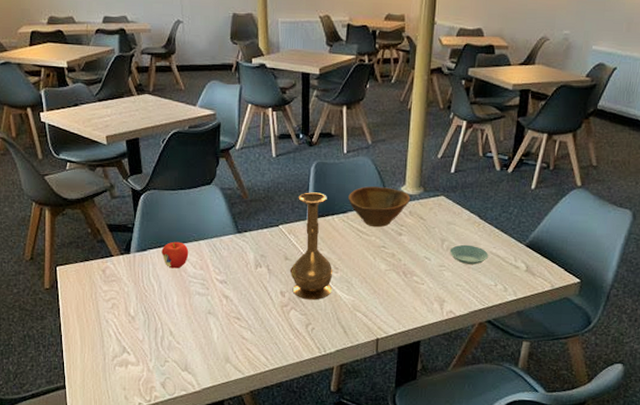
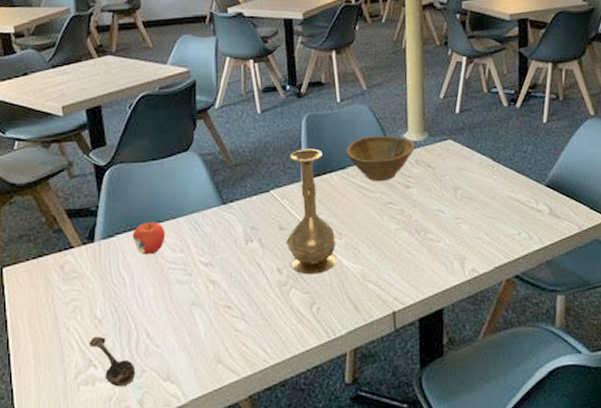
spoon: none [124,329,160,371] -> present [89,336,136,387]
saucer: present [449,244,489,265] -> none [464,191,508,213]

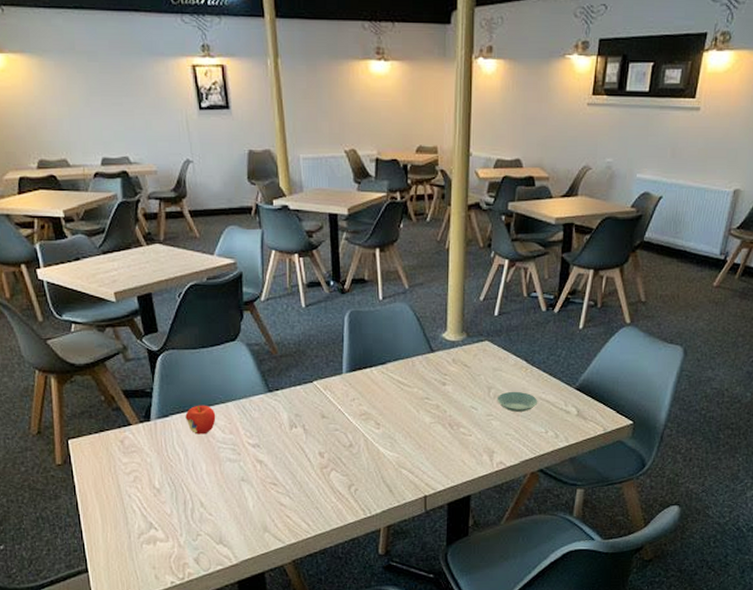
spoon: present [89,336,136,387] -> none [149,503,192,547]
vase: present [286,148,337,275] -> none [327,343,375,460]
bowl: present [346,135,415,182] -> none [386,334,453,378]
saucer: none [464,191,508,213] -> present [497,391,538,412]

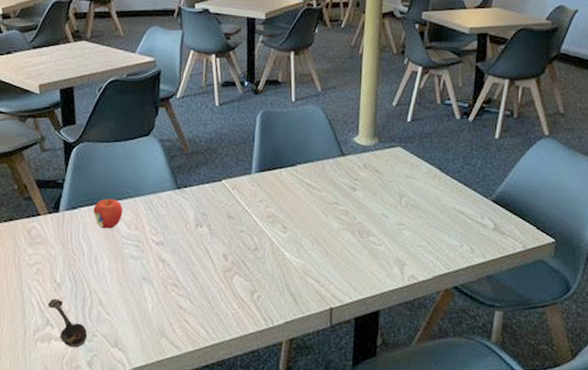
spoon: none [149,503,192,547] -> present [48,298,88,348]
saucer: present [497,391,538,412] -> none [409,200,452,223]

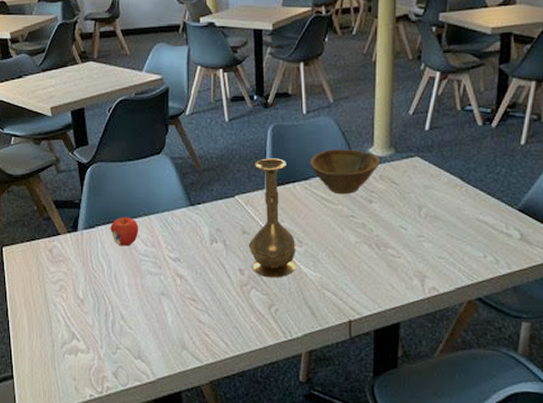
spoon: present [48,298,88,348] -> none [73,313,112,360]
vase: none [233,143,281,264] -> present [248,158,297,278]
bowl: none [297,137,364,182] -> present [310,149,380,195]

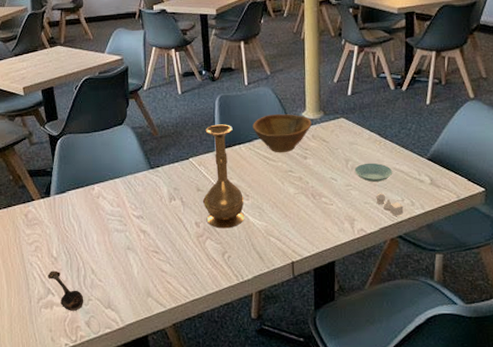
spoon: none [73,313,112,360] -> present [48,271,84,311]
apple: present [110,217,139,246] -> none [79,181,106,208]
saucer: none [428,211,475,233] -> present [354,163,393,182]
salt and pepper shaker set: none [453,247,486,275] -> present [376,193,404,216]

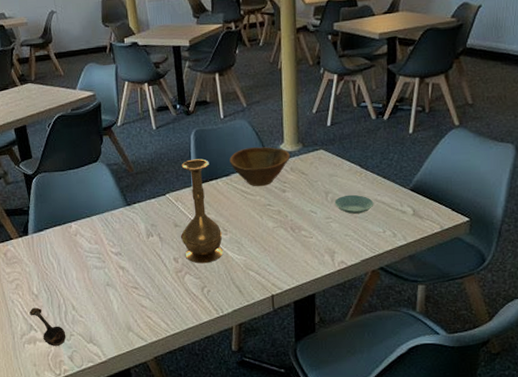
salt and pepper shaker set: present [376,193,404,216] -> none [356,225,385,248]

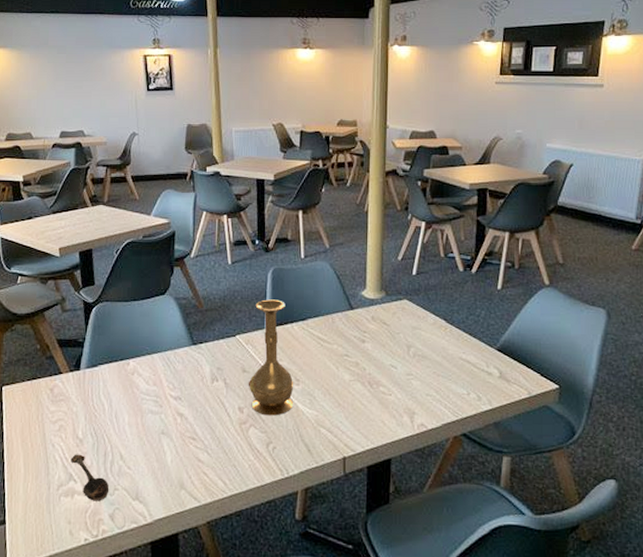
bowl: present [229,147,290,187] -> none [307,292,372,335]
saucer: present [334,194,374,214] -> none [416,350,459,372]

